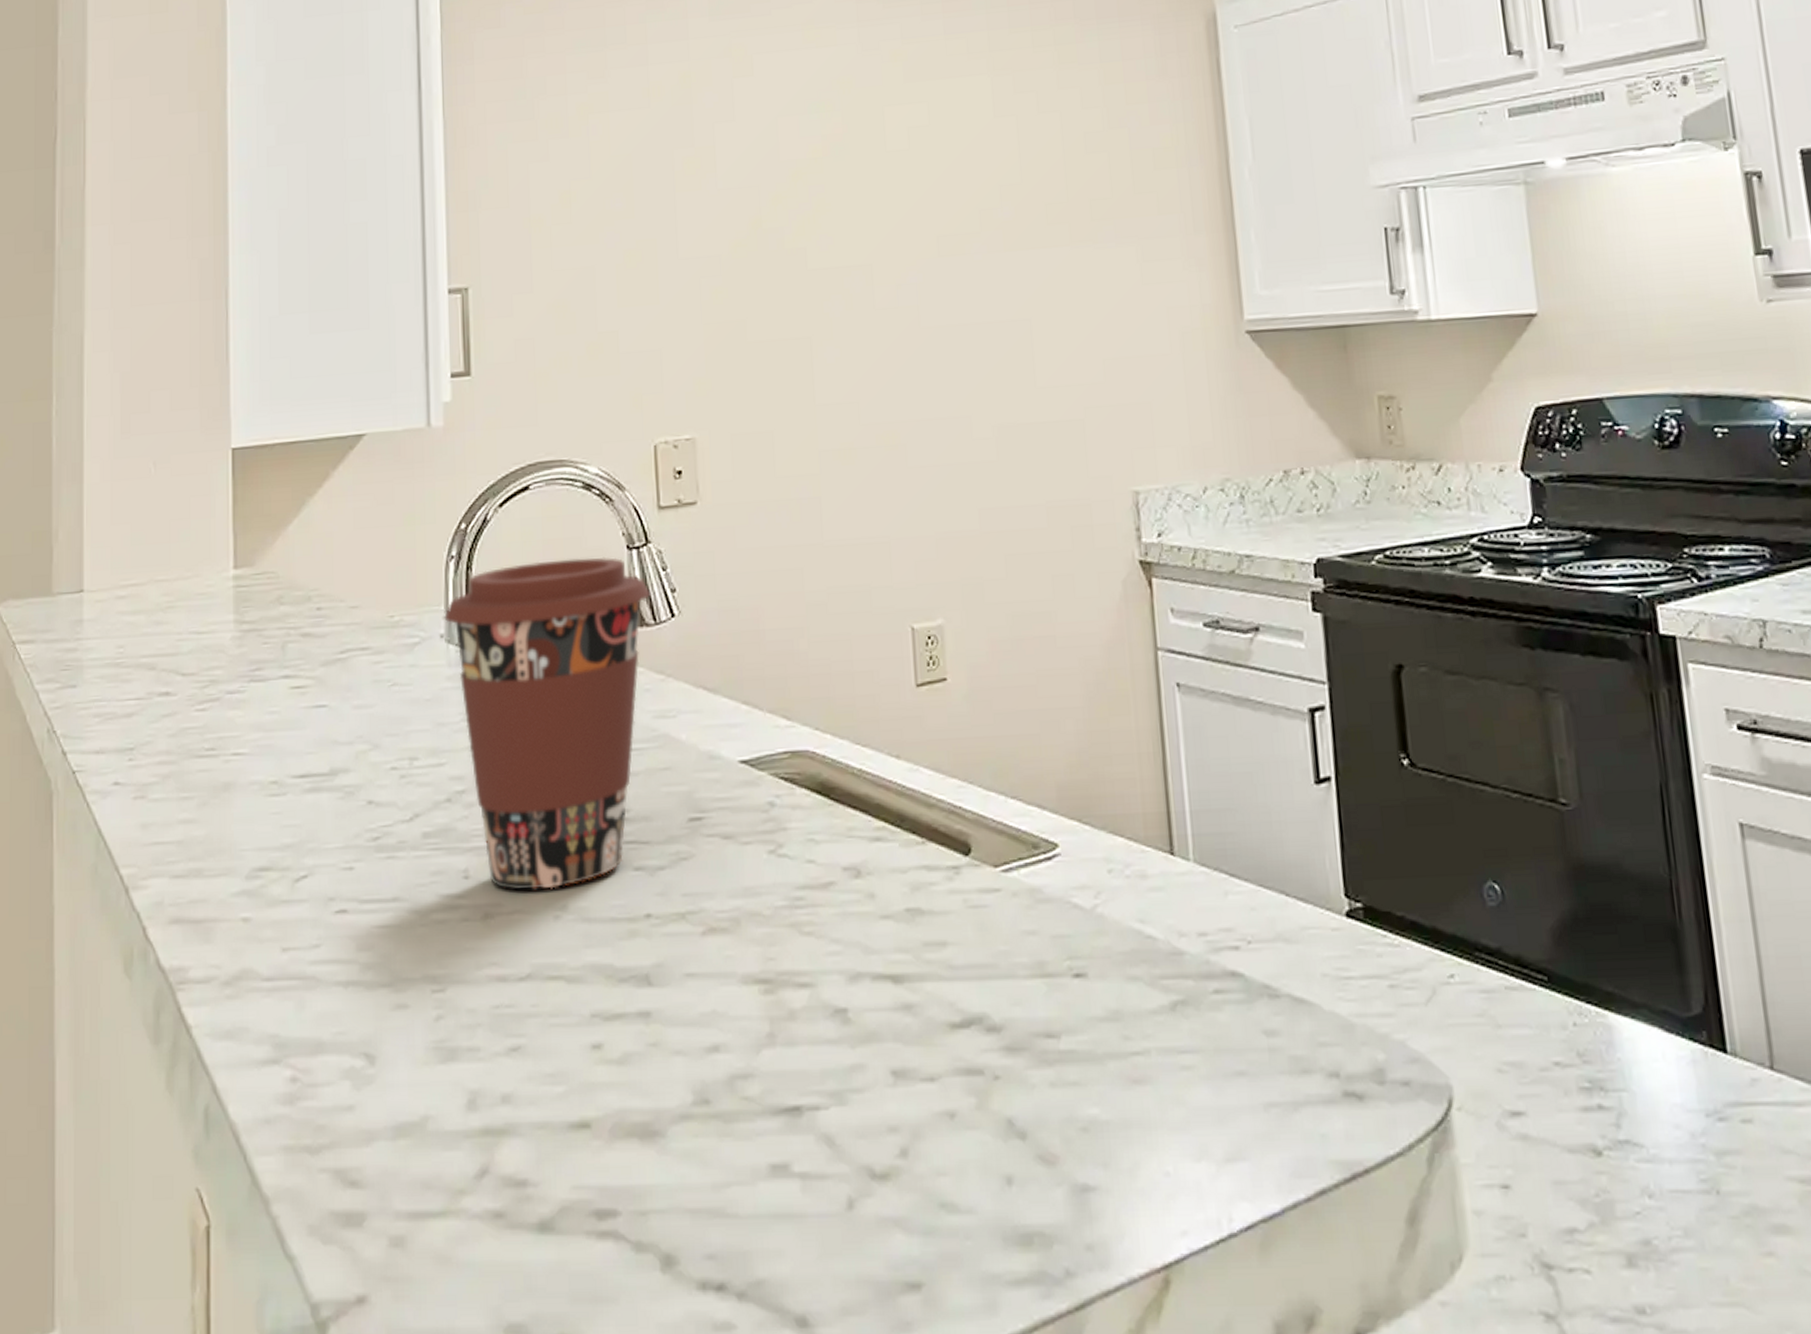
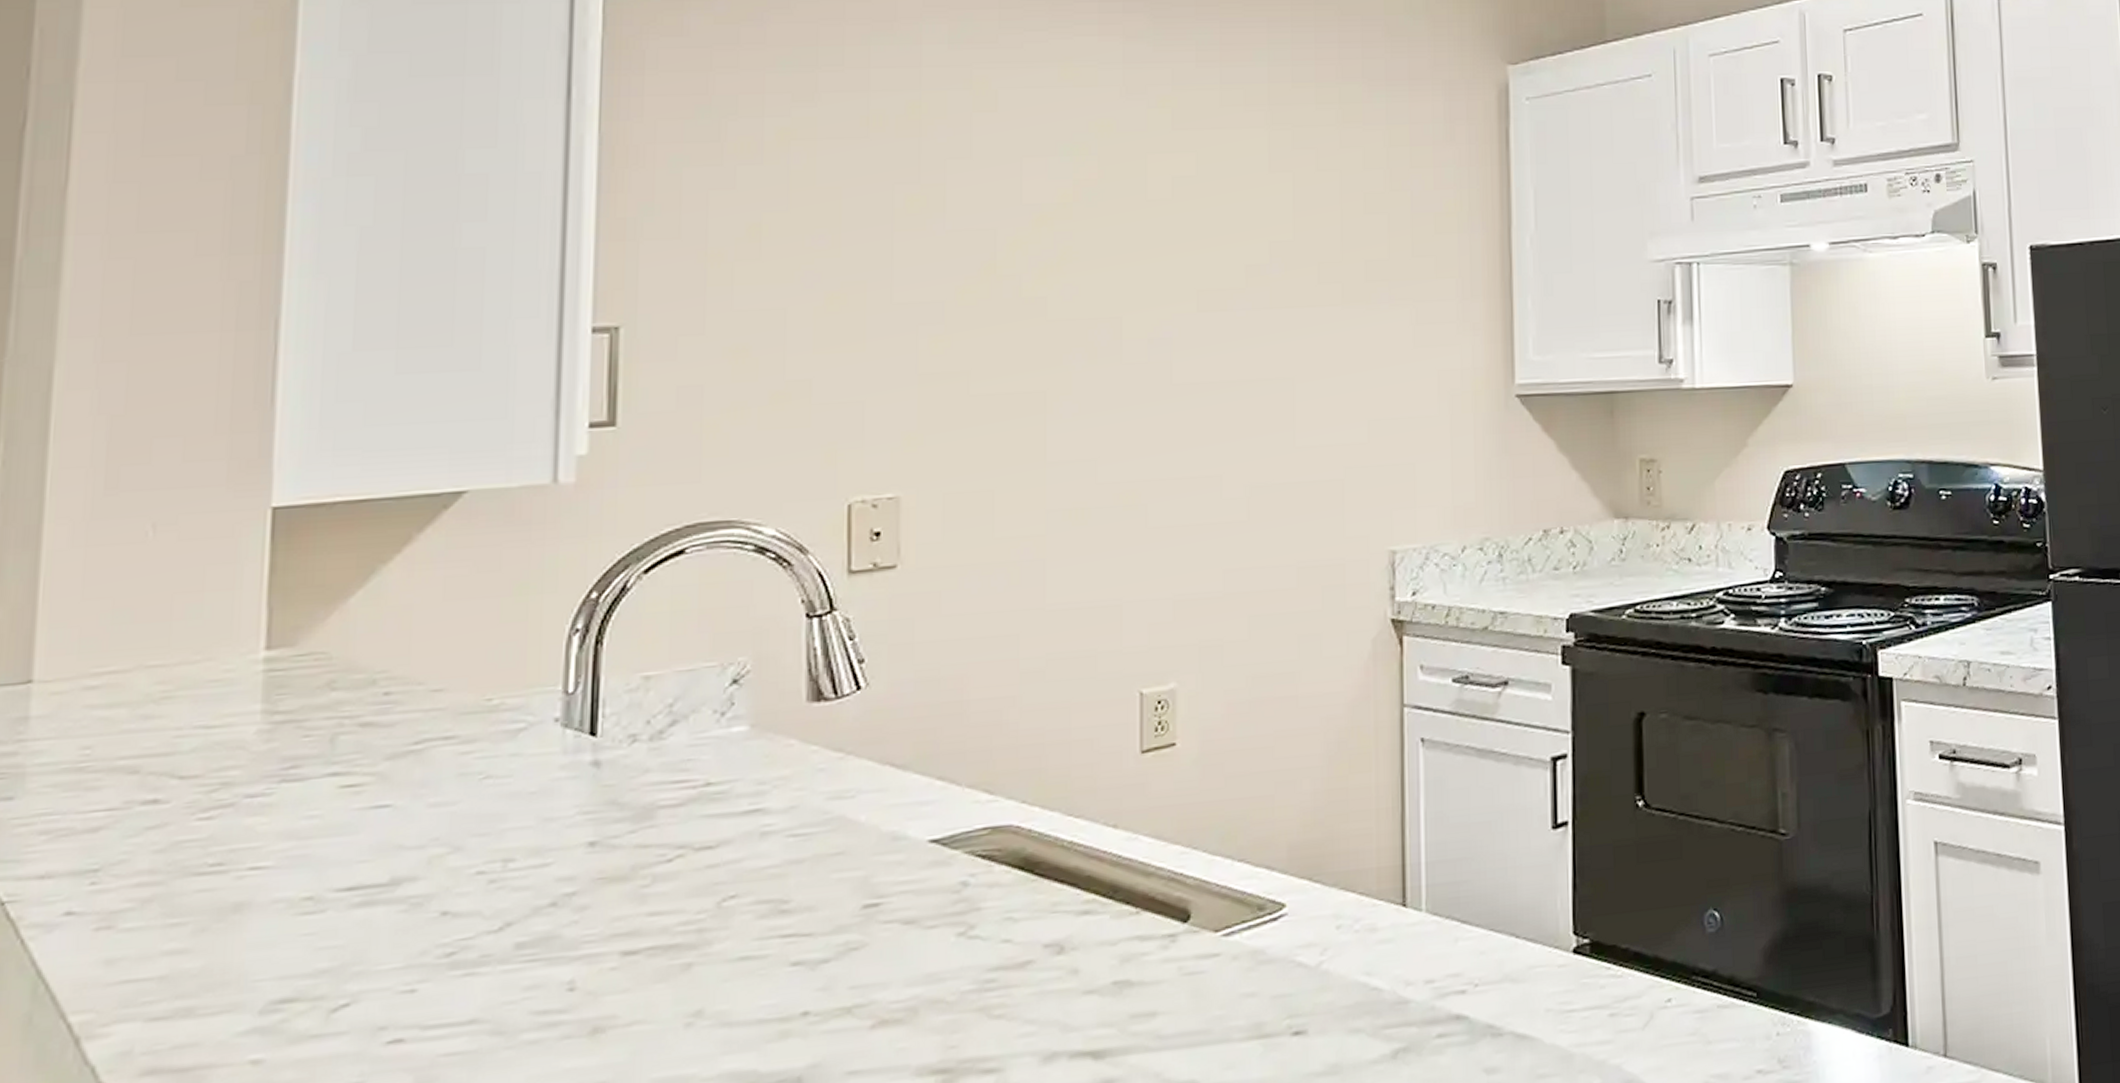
coffee cup: present [444,557,650,891] -> none [561,626,832,1000]

